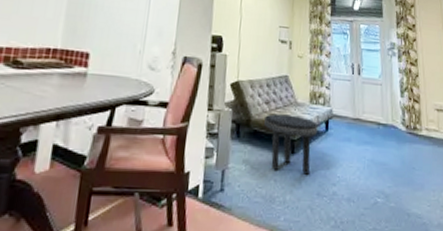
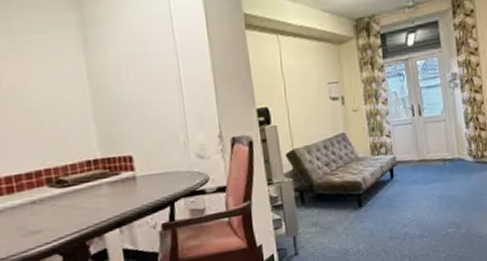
side table: present [264,113,318,175] -> none [327,170,383,226]

